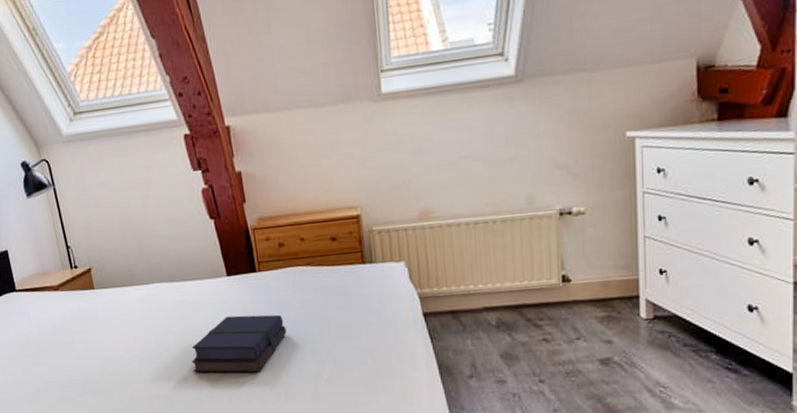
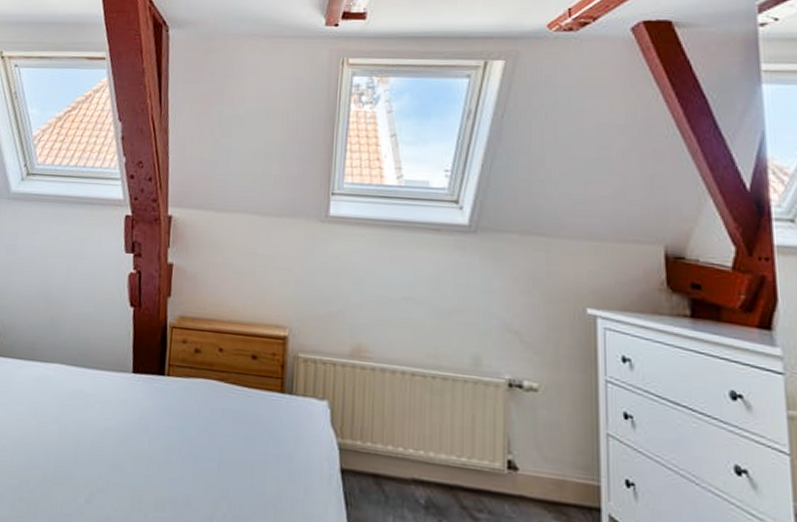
book: present [191,314,287,373] -> none [68,419,183,498]

